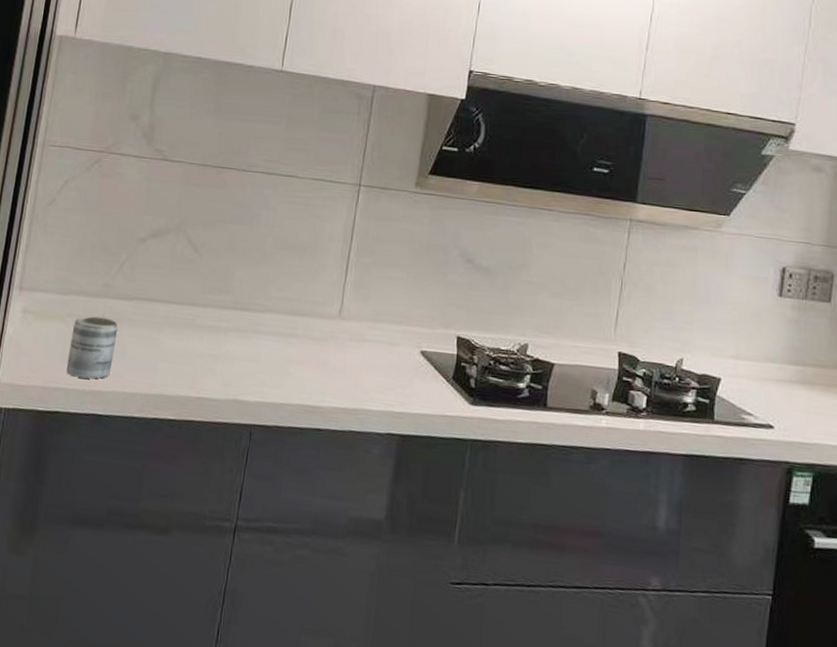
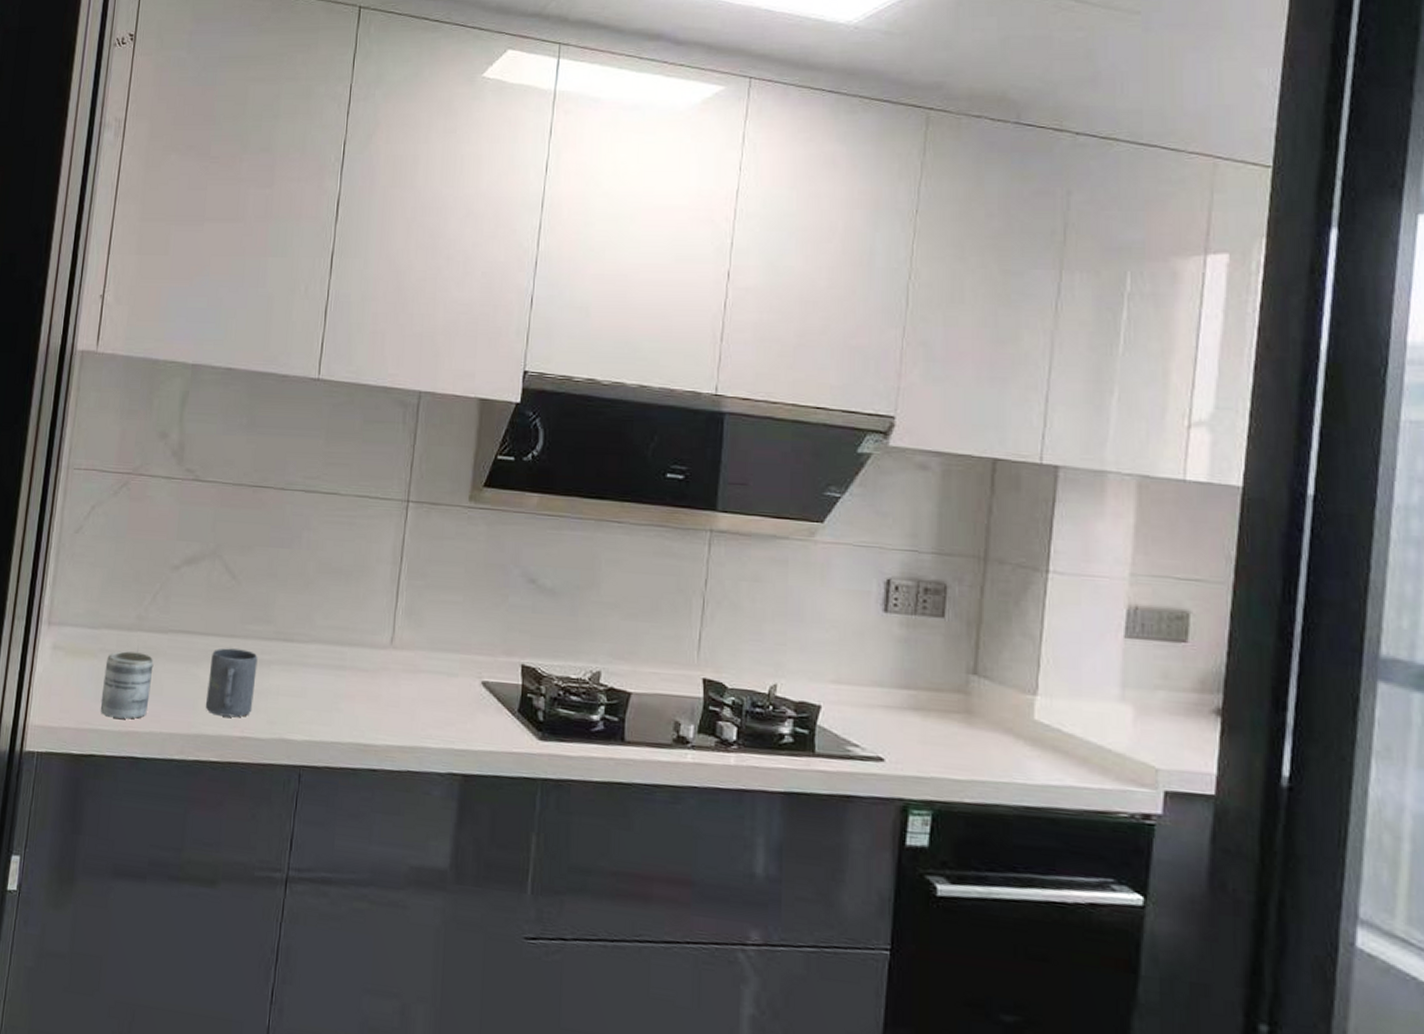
mug: none [166,315,216,380] -> present [206,648,258,718]

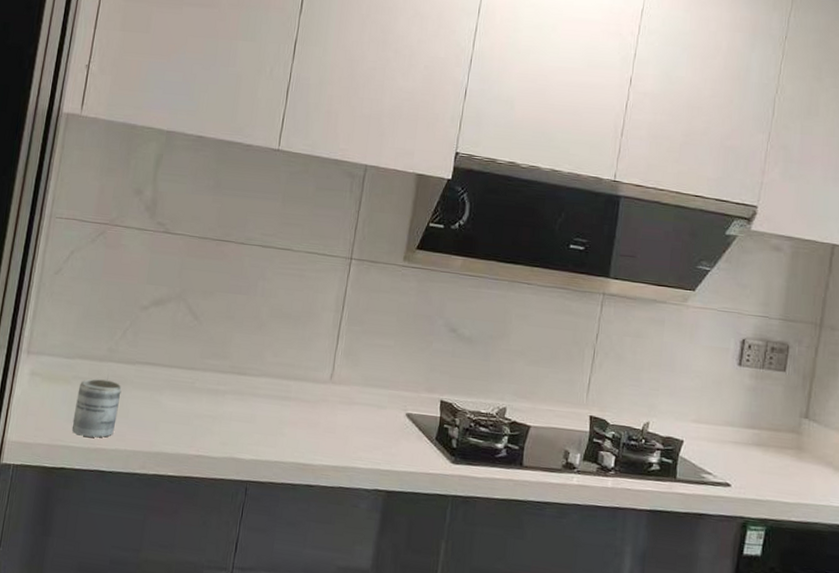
mug: present [206,648,258,718] -> none [166,378,214,439]

